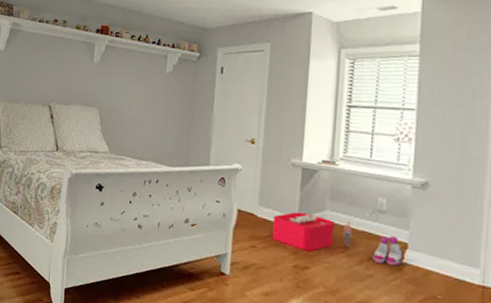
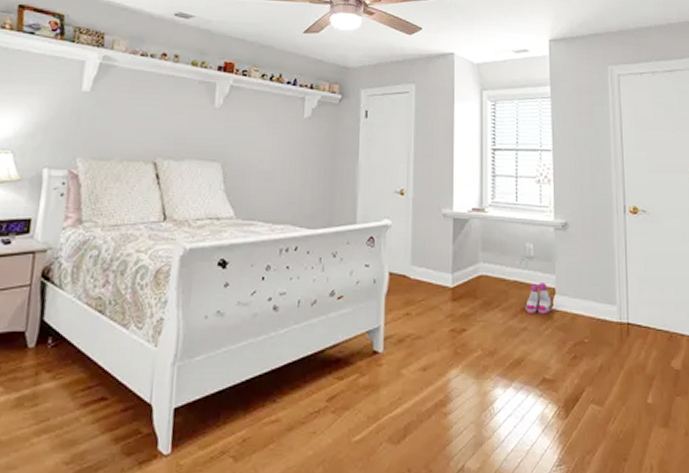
storage bin: present [272,211,353,252] -> none [426,268,505,311]

